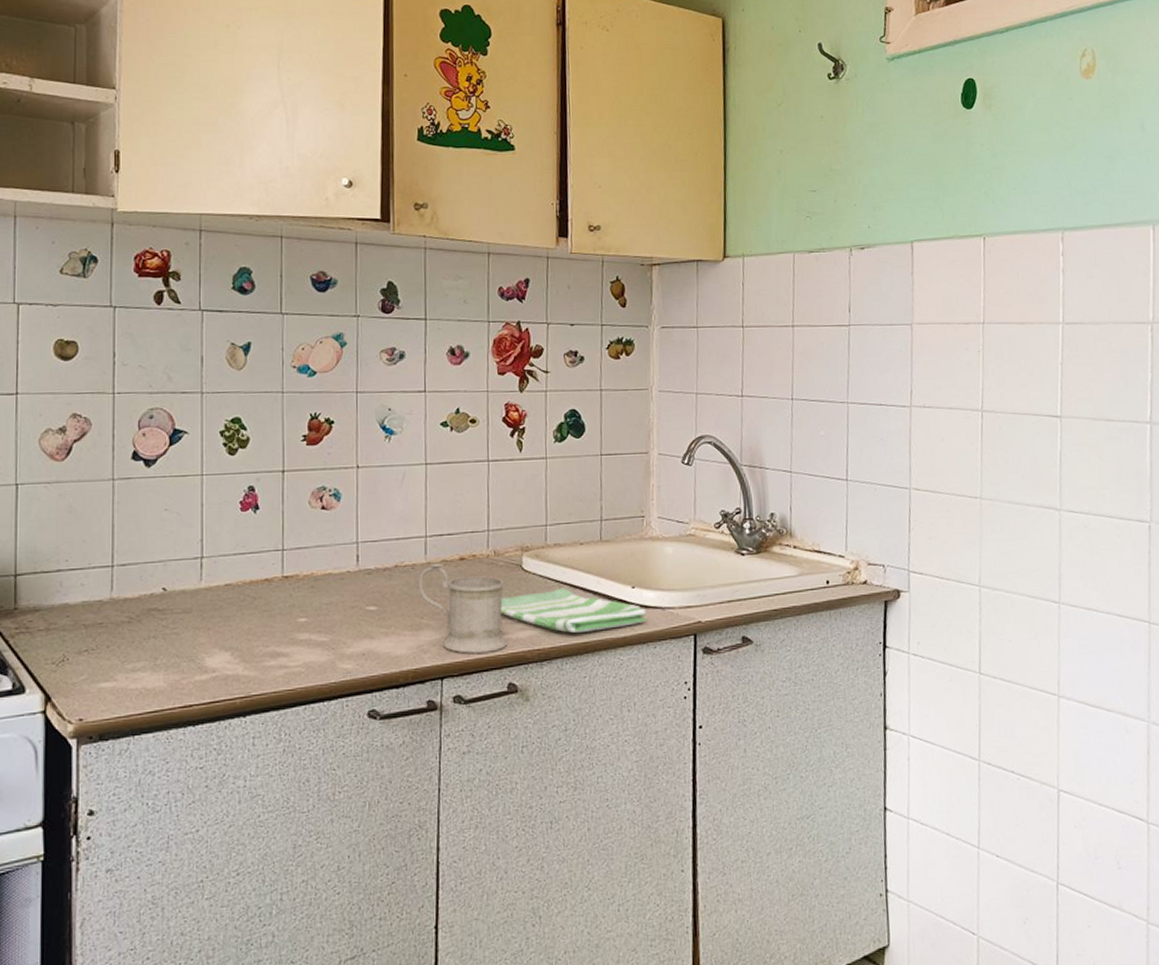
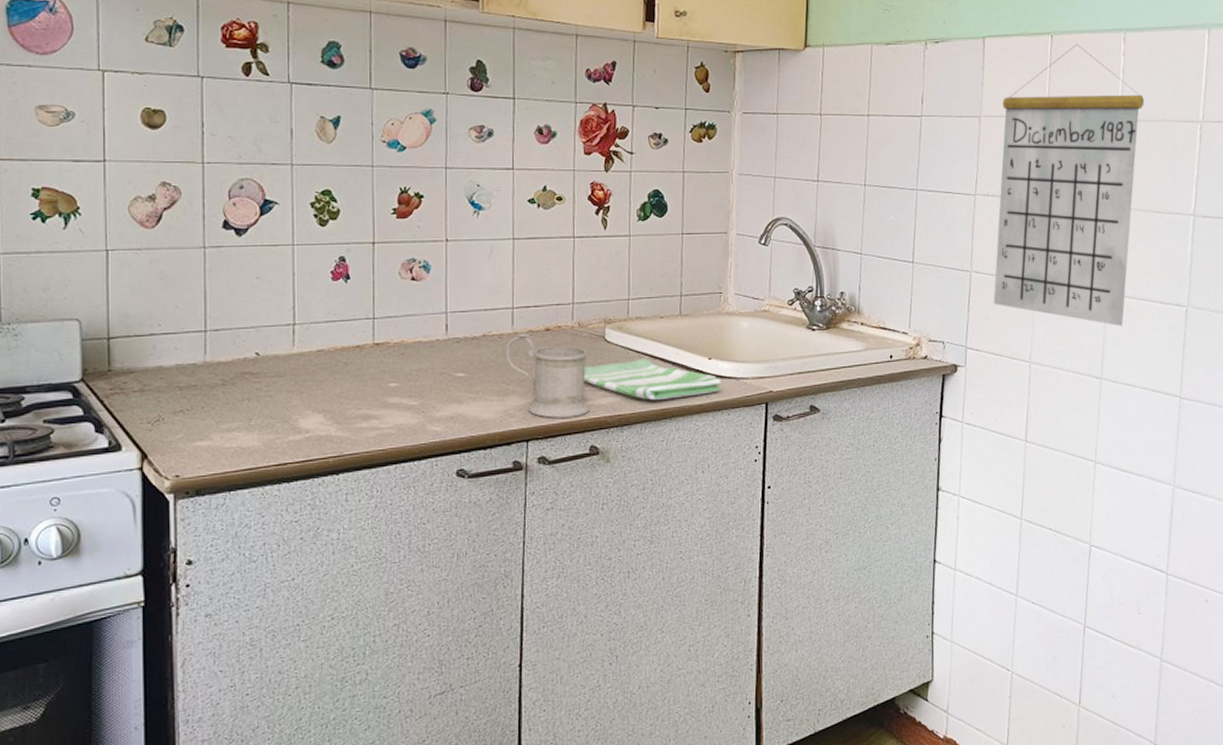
calendar: none [935,245,1088,545] -> present [993,43,1144,326]

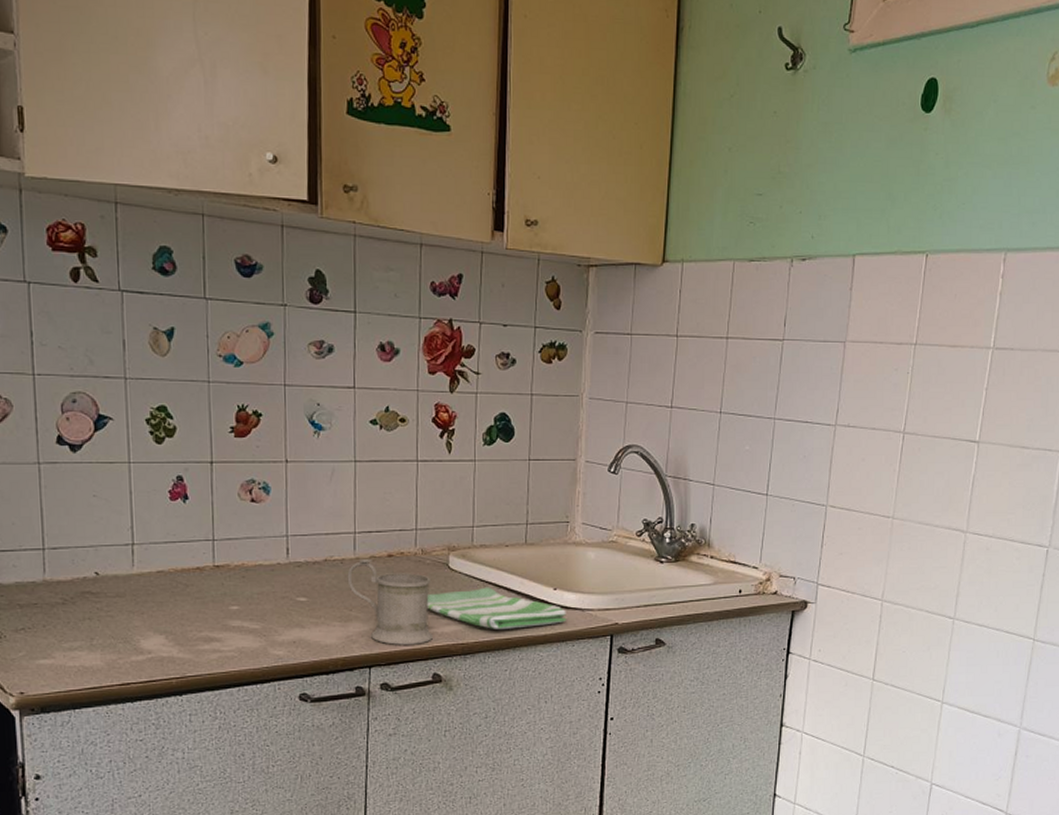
calendar: present [993,43,1144,326] -> none [848,264,1020,566]

